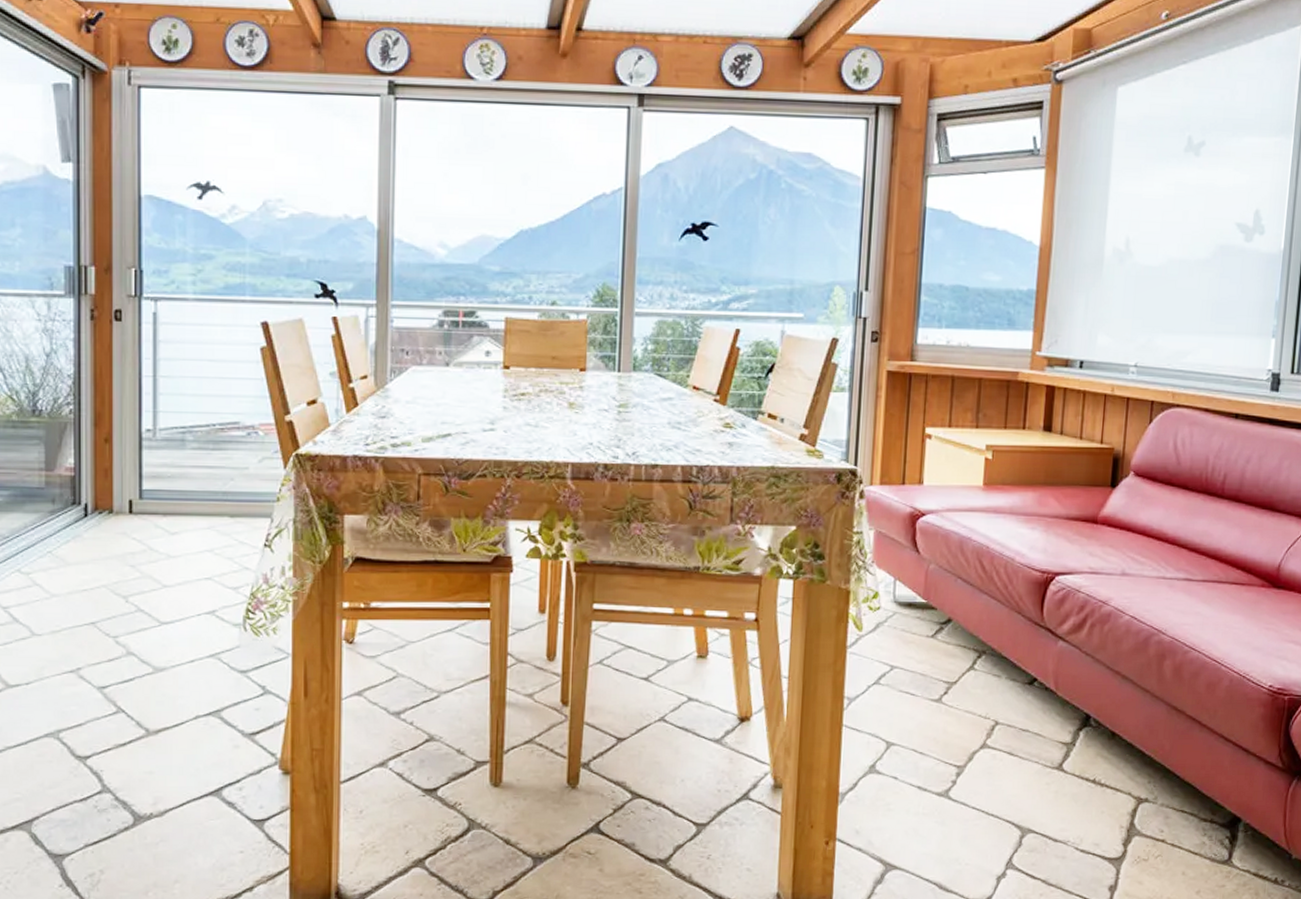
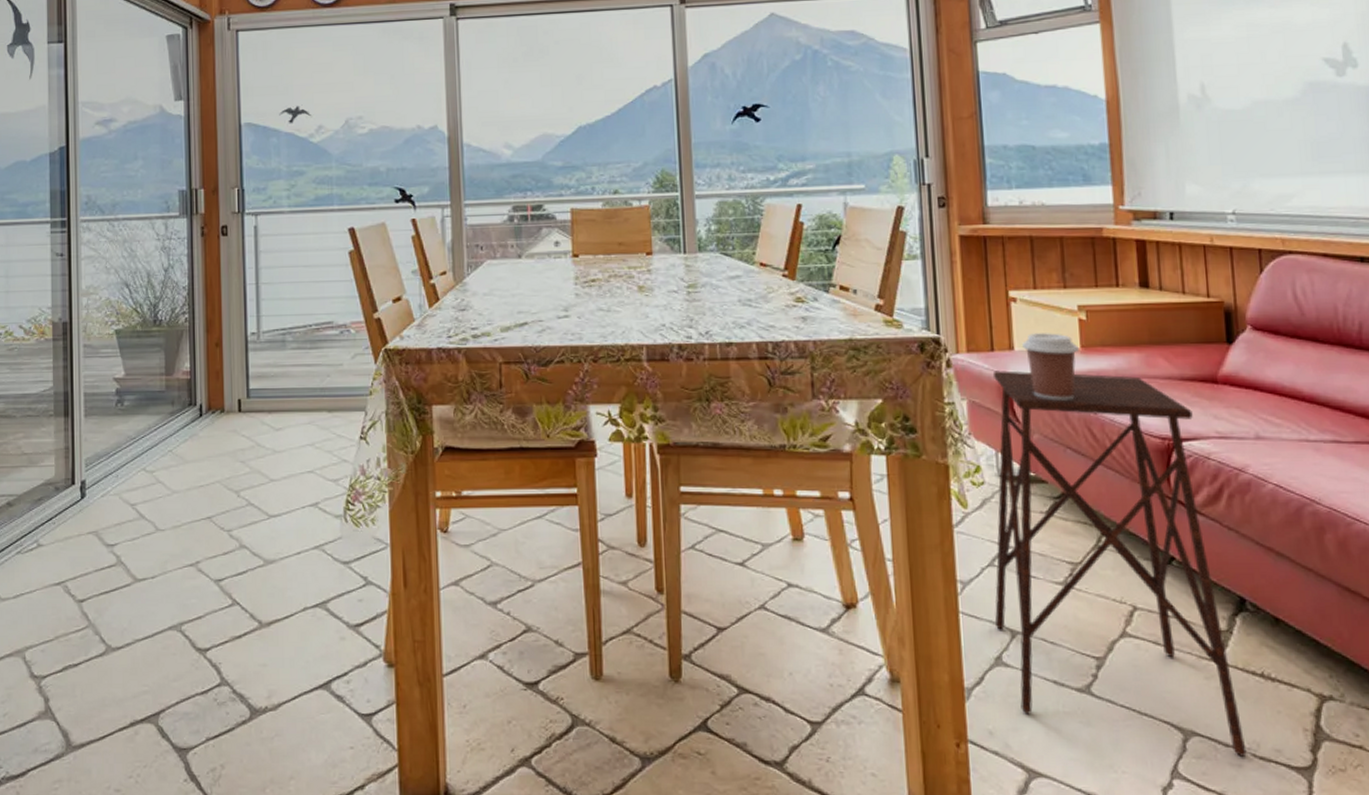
side table: none [874,503,1072,850] -> present [992,370,1247,757]
coffee cup: none [931,469,981,534] -> present [1022,333,1079,401]

